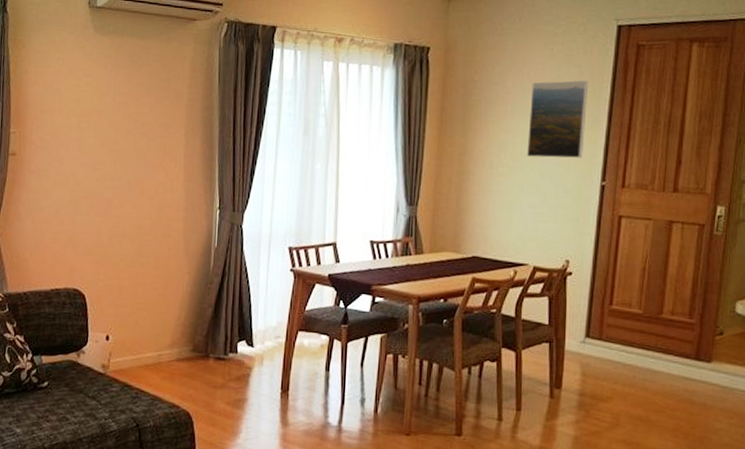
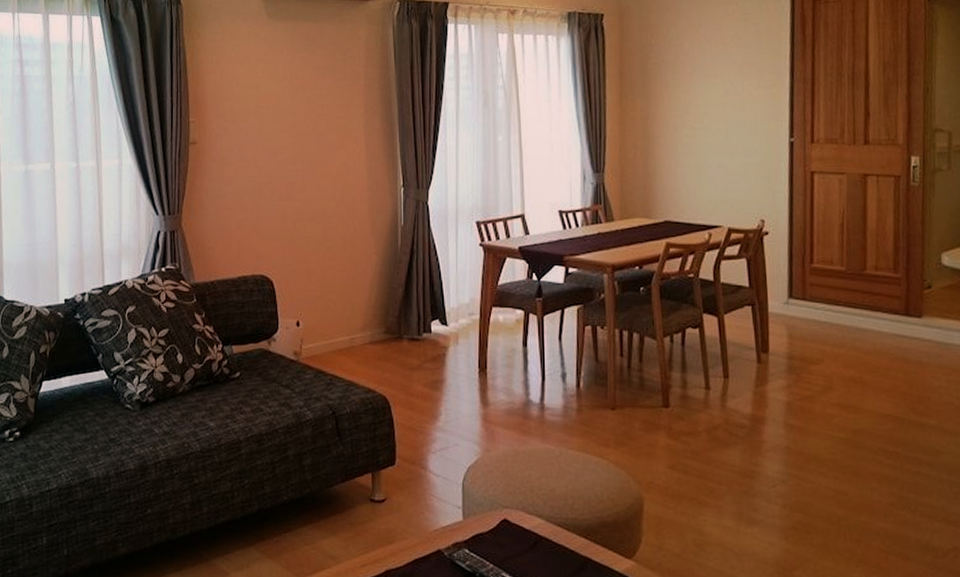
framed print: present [527,80,589,158] -> none [709,37,768,117]

